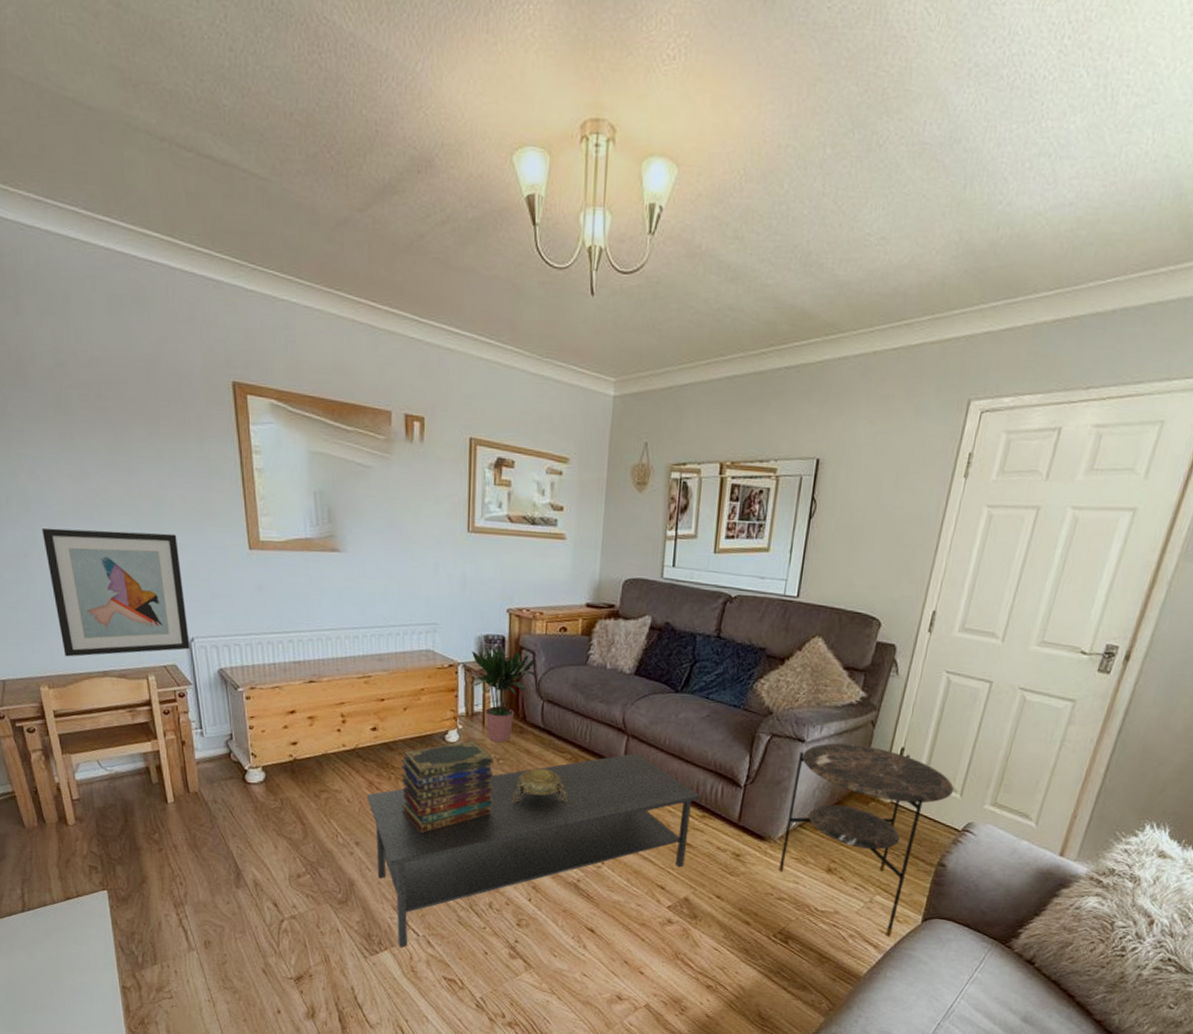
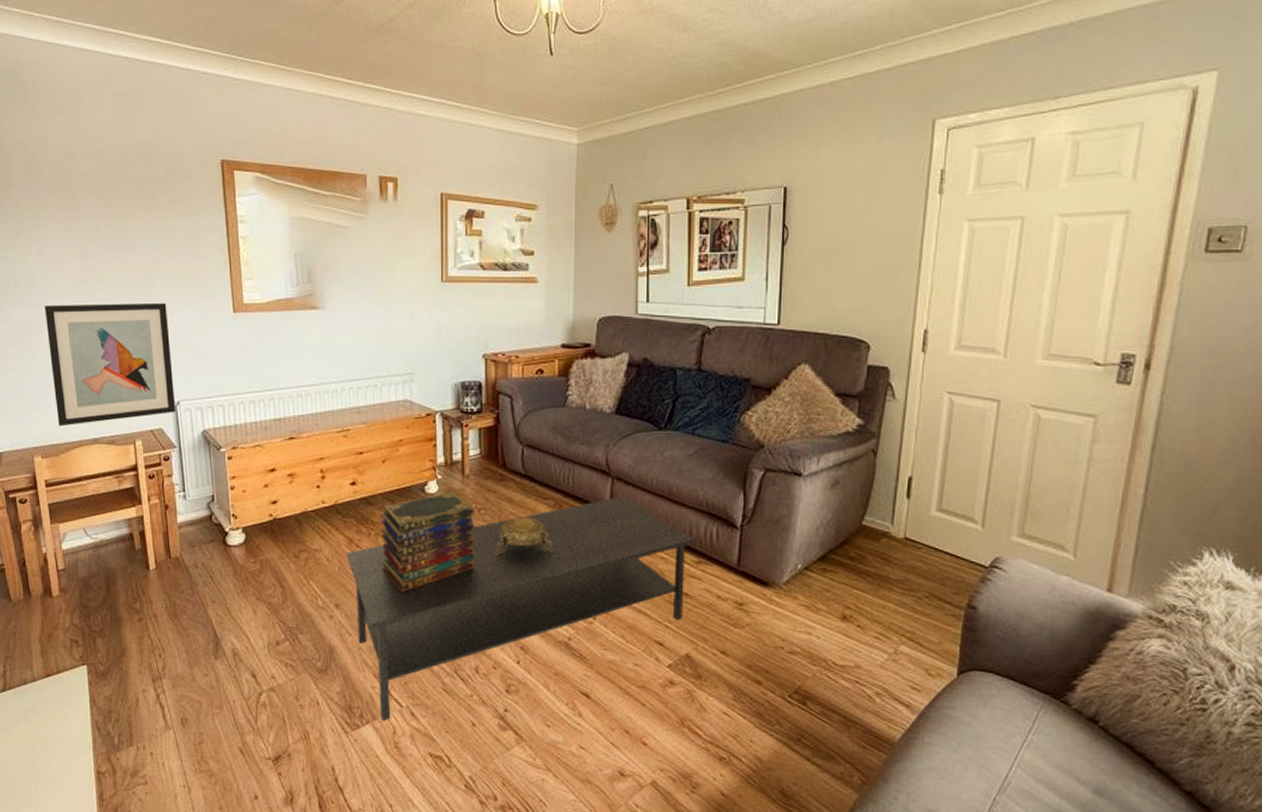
potted plant: present [472,646,537,743] -> none [449,392,515,492]
side table: present [779,743,954,937] -> none [787,475,973,694]

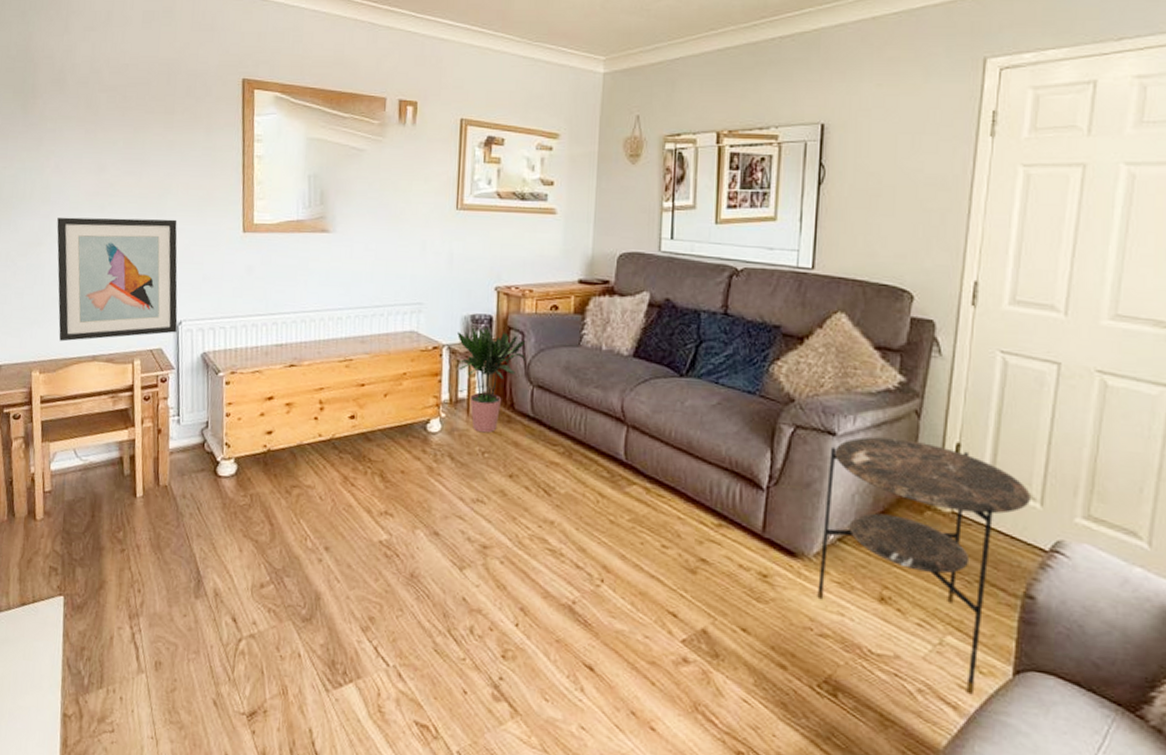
coffee table: present [346,496,695,721] -> none [340,446,716,680]
book stack: present [381,490,476,592] -> none [376,430,478,538]
potted plant: none [449,392,515,492] -> present [457,326,526,433]
decorative bowl: present [496,517,553,555] -> none [499,463,560,505]
side table: none [787,475,973,694] -> present [817,436,1030,695]

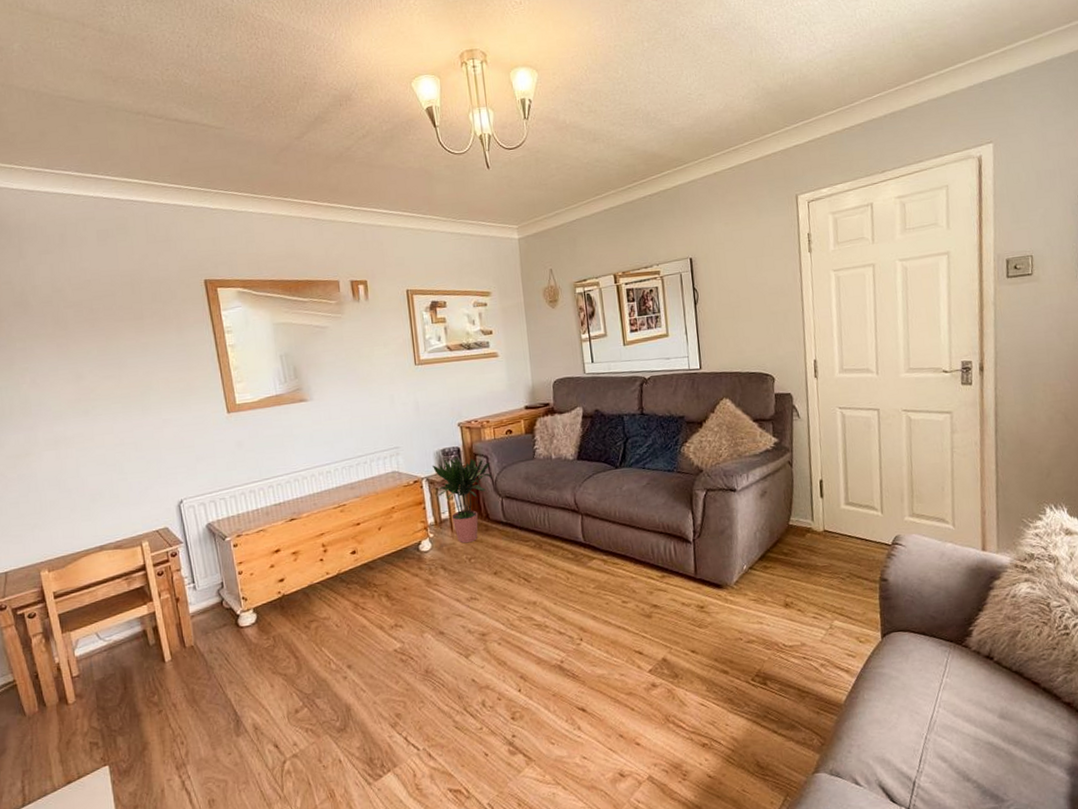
wall art: present [57,217,178,342] -> none [42,412,179,539]
side table: present [817,436,1030,695] -> none [733,484,874,660]

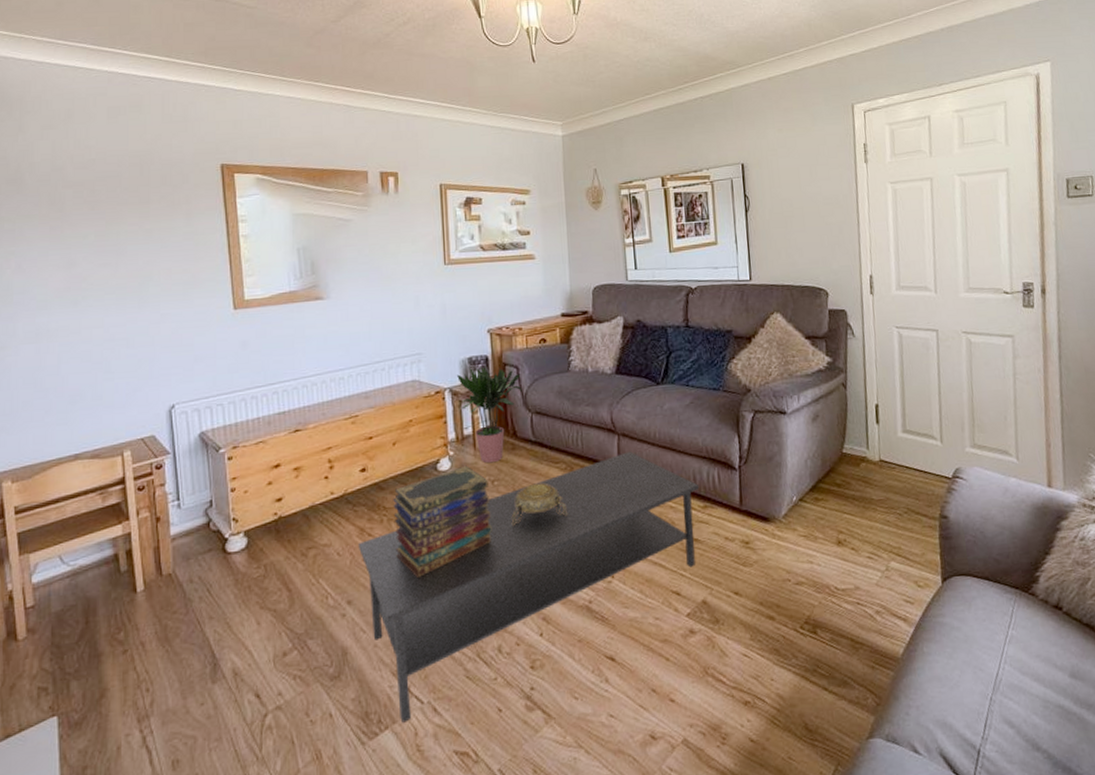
coffee table: none [353,529,658,766] -> present [358,451,700,723]
book stack: none [382,546,472,644] -> present [393,465,492,577]
decorative bowl: none [489,559,538,597] -> present [512,483,567,525]

